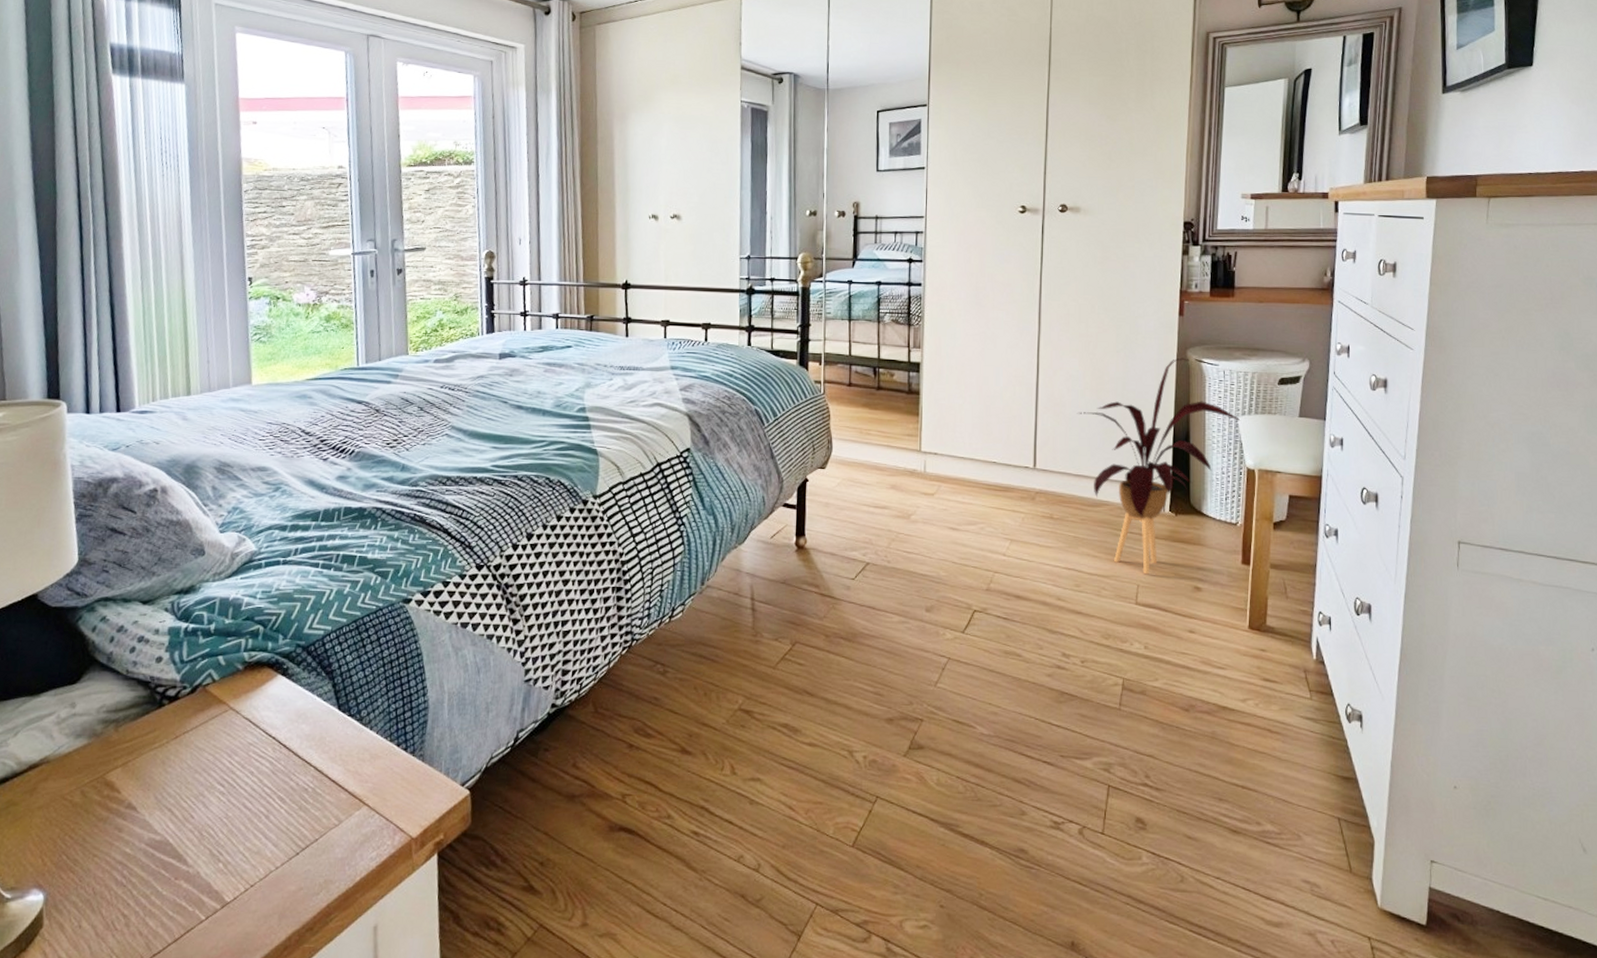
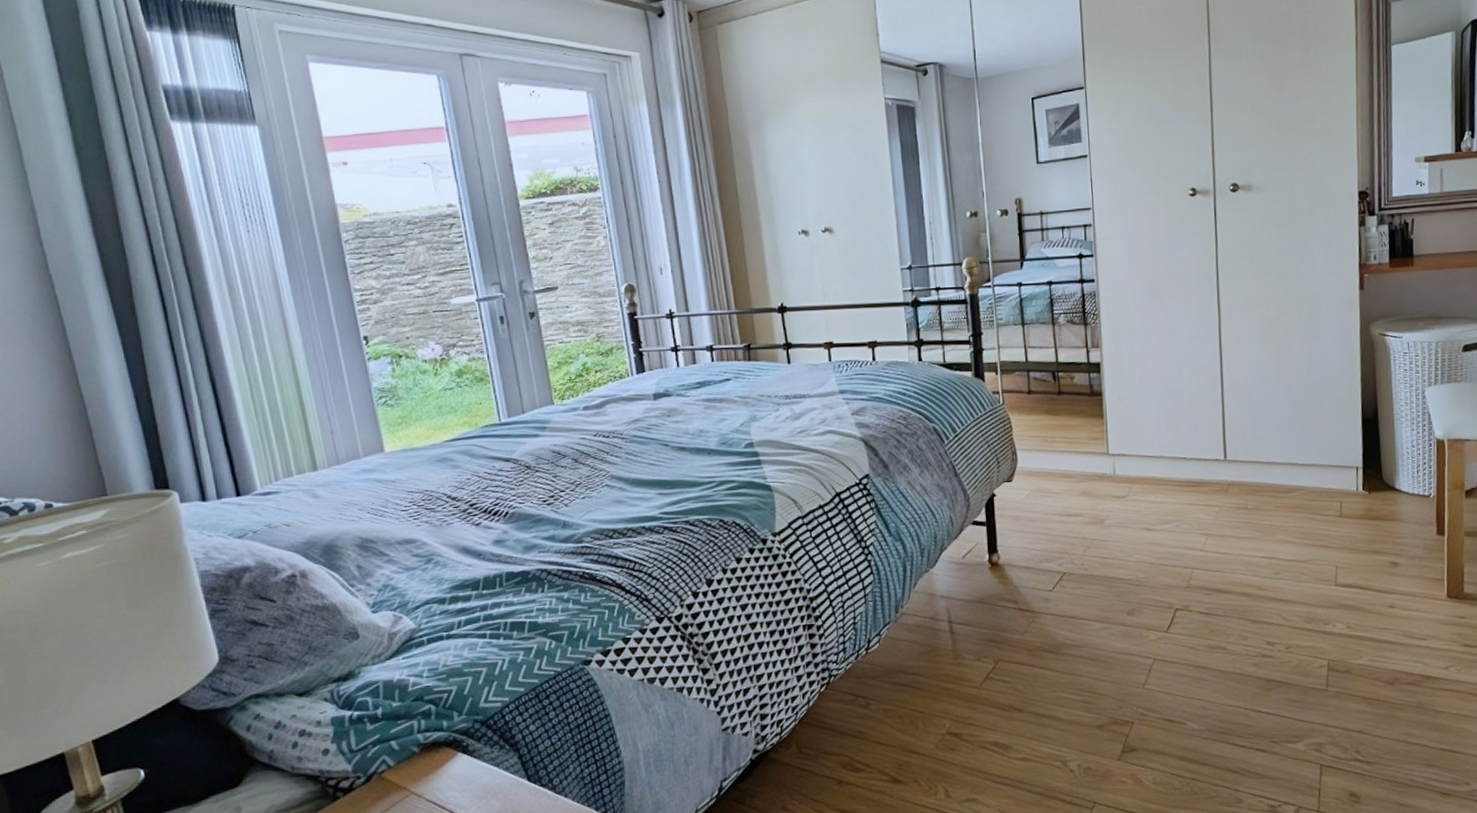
house plant: present [1077,357,1241,574] -> none [1264,333,1428,554]

